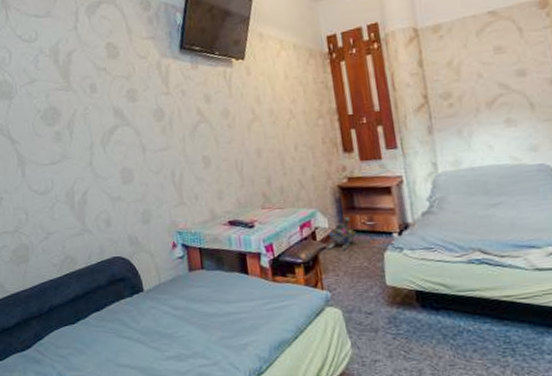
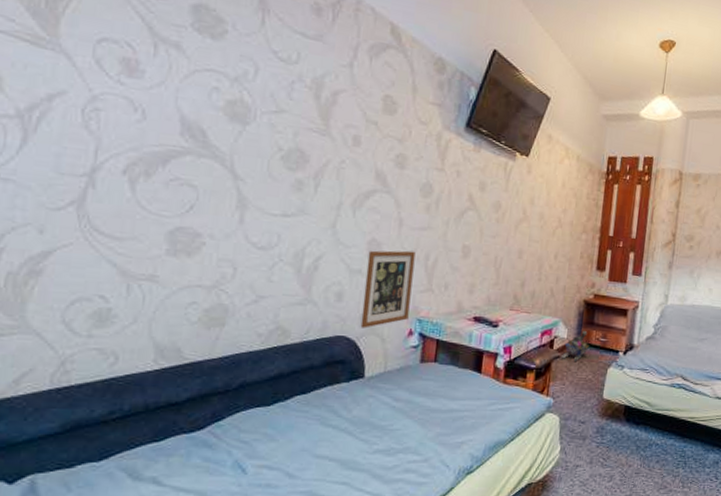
picture frame: none [123,171,169,247] -> present [360,250,416,328]

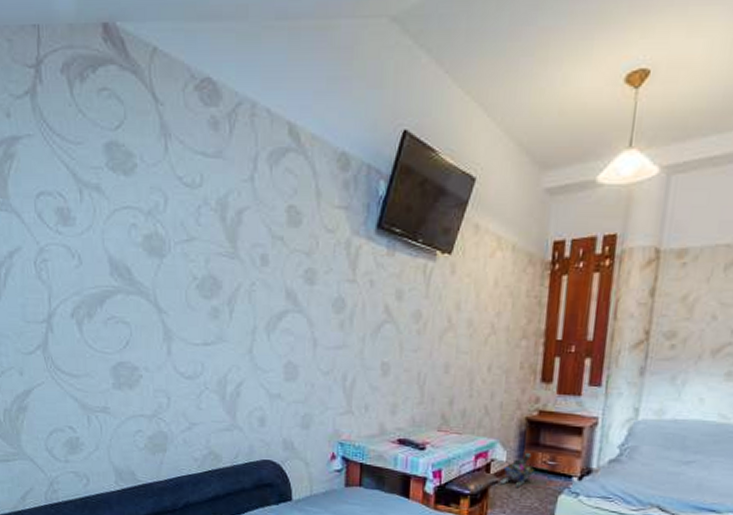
picture frame: present [360,250,416,328] -> none [284,372,332,453]

